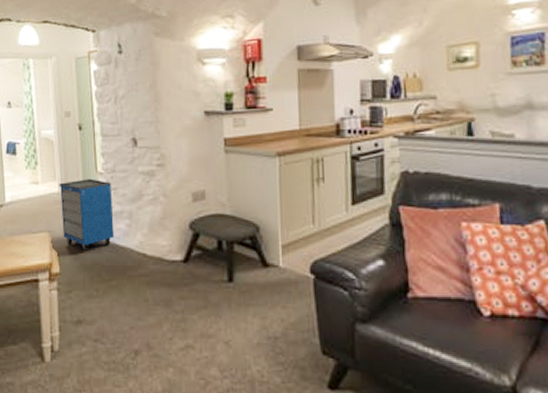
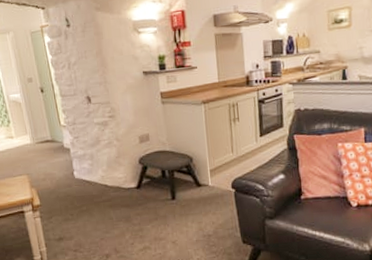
cabinet: present [59,178,114,252] -> none [30,131,80,187]

